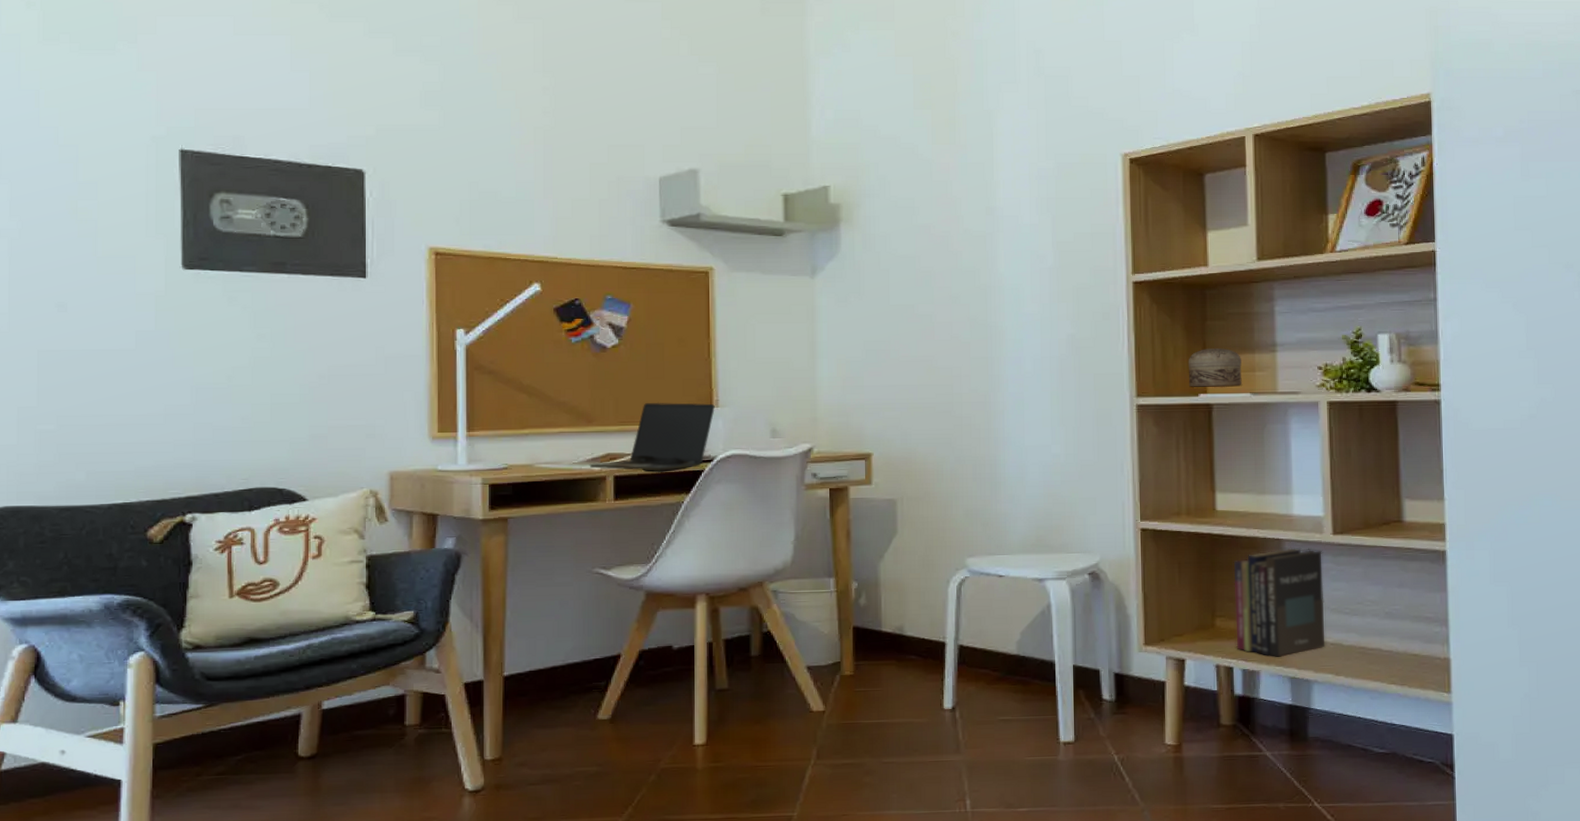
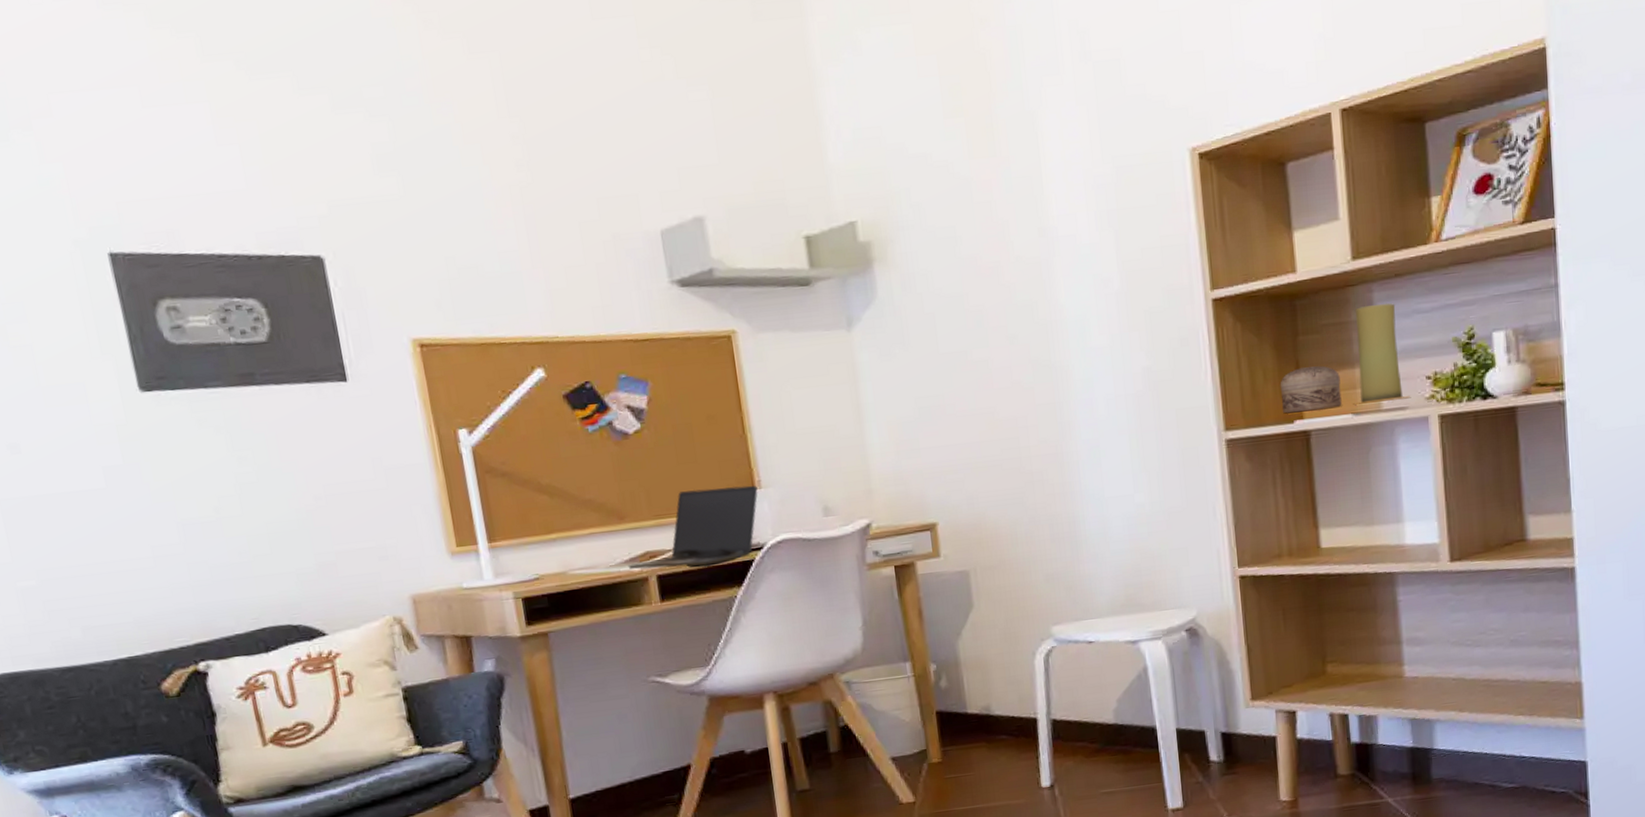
books: present [1234,548,1325,657] -> none [1344,581,1447,699]
candle: none [1252,301,1303,385] -> present [1353,303,1410,405]

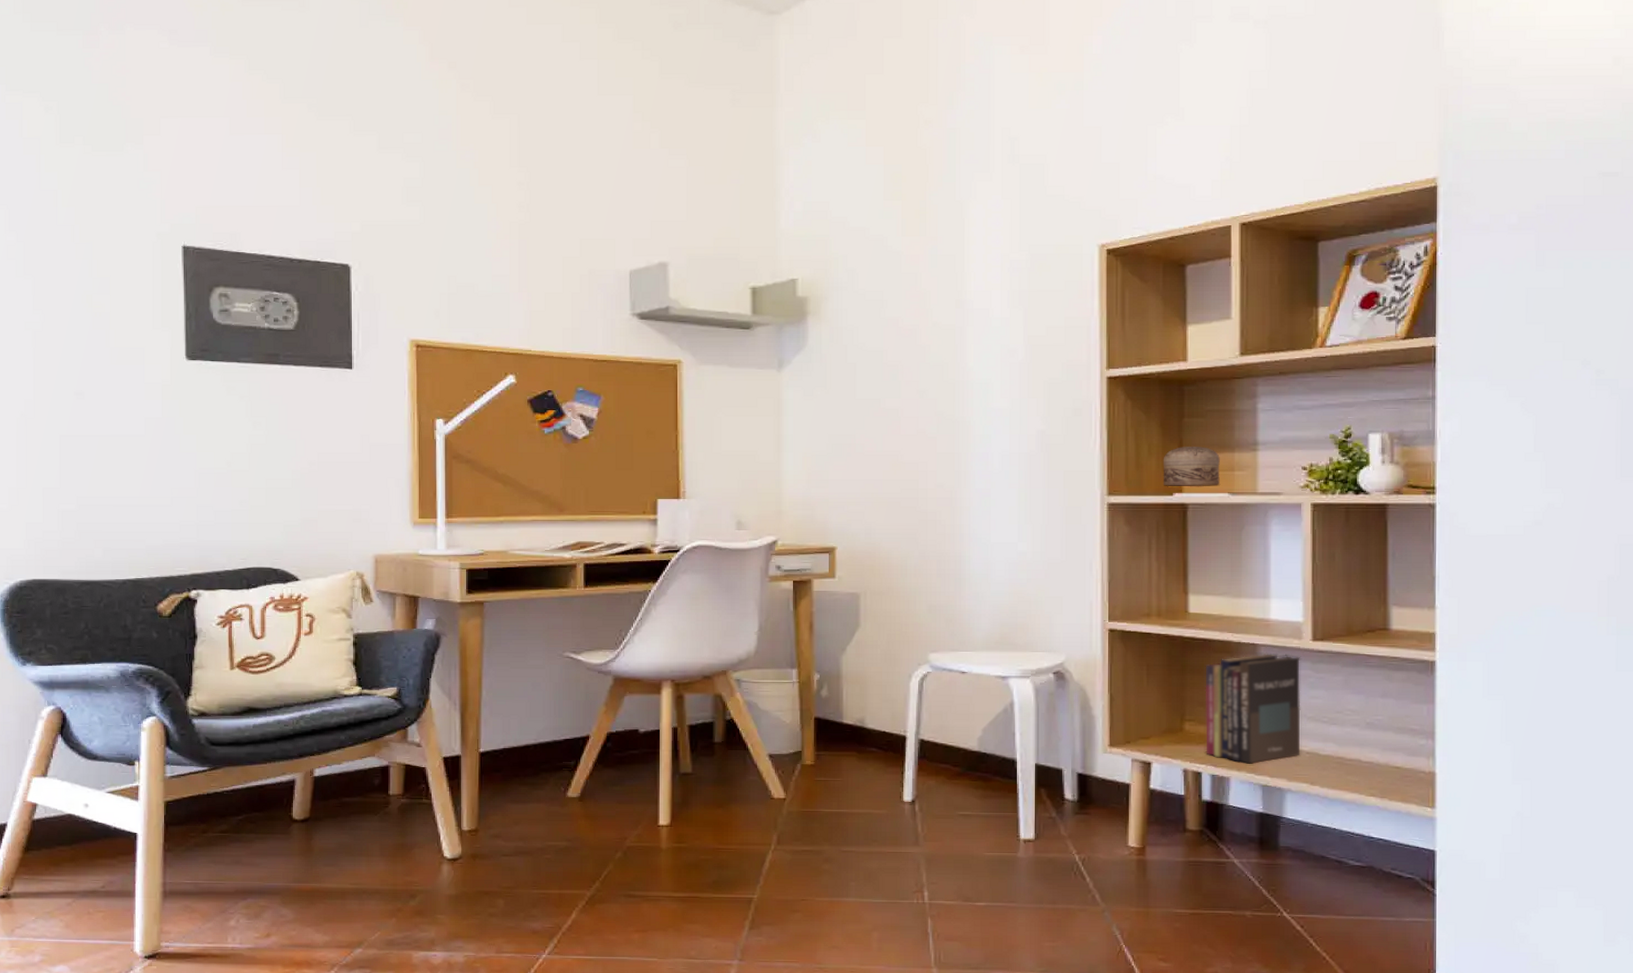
laptop: present [627,485,758,570] -> none [560,492,682,561]
books: none [1344,581,1447,699] -> present [1205,654,1301,764]
candle: present [1353,303,1410,405] -> none [1230,398,1285,485]

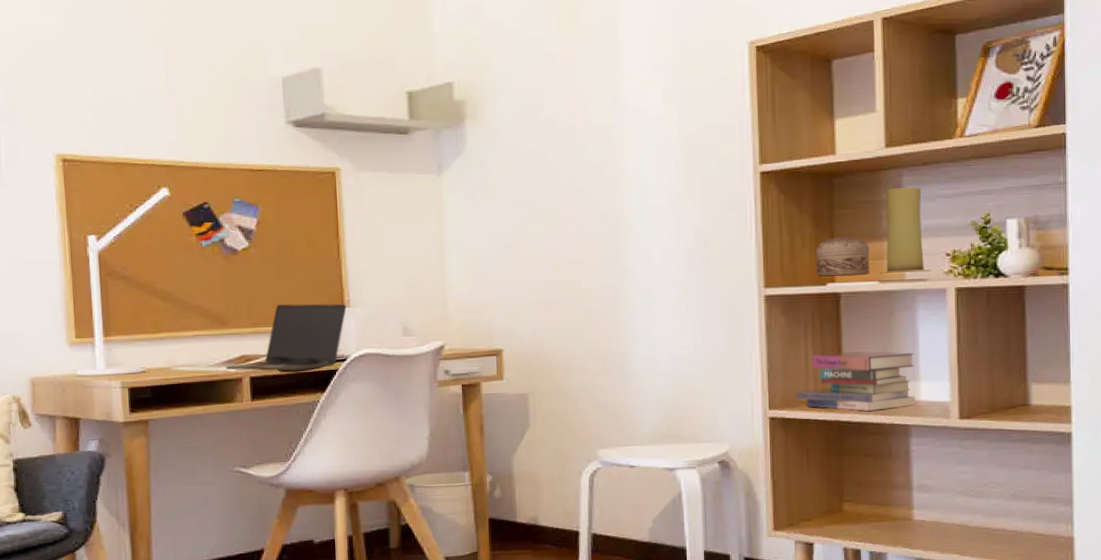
laptop: none [560,492,682,561] -> present [225,303,347,372]
books: none [1138,564,1265,627] -> present [796,351,915,411]
books: present [1205,654,1301,764] -> none [861,433,951,539]
candle: none [1230,398,1285,485] -> present [879,187,931,273]

